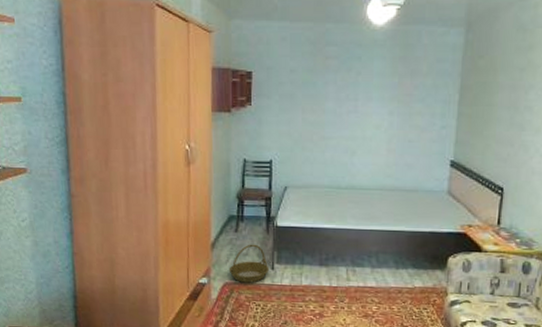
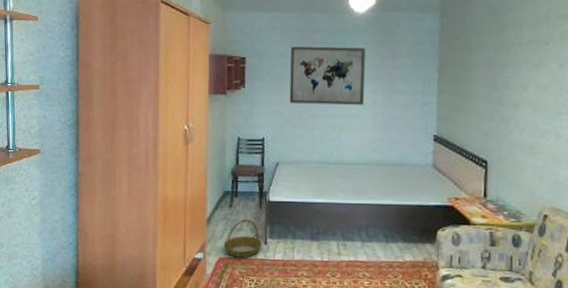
wall art: none [299,60,383,127] -> present [289,46,366,105]

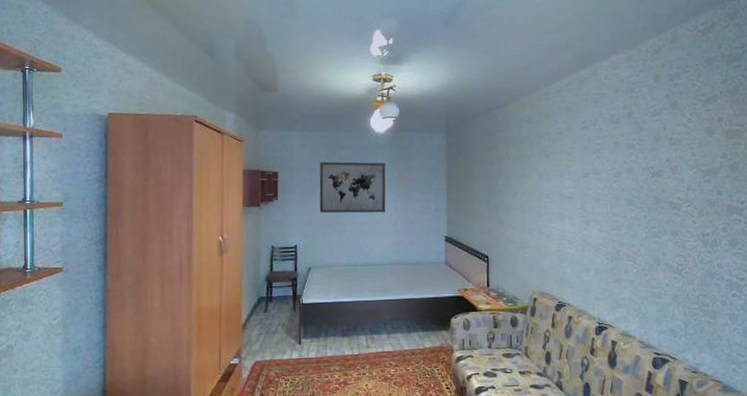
basket: present [223,219,263,258] -> none [259,322,297,360]

